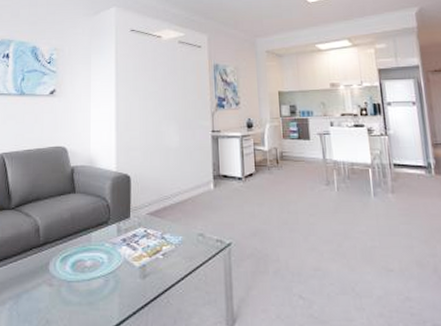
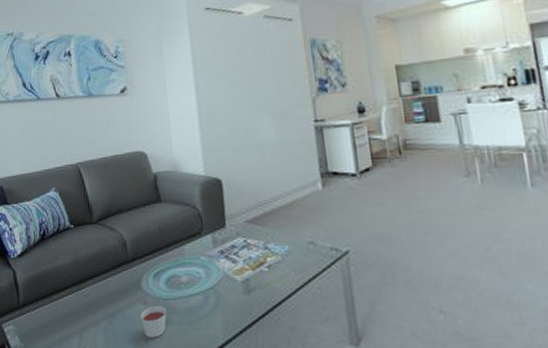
candle: none [45,288,69,318] -> present [140,306,167,338]

